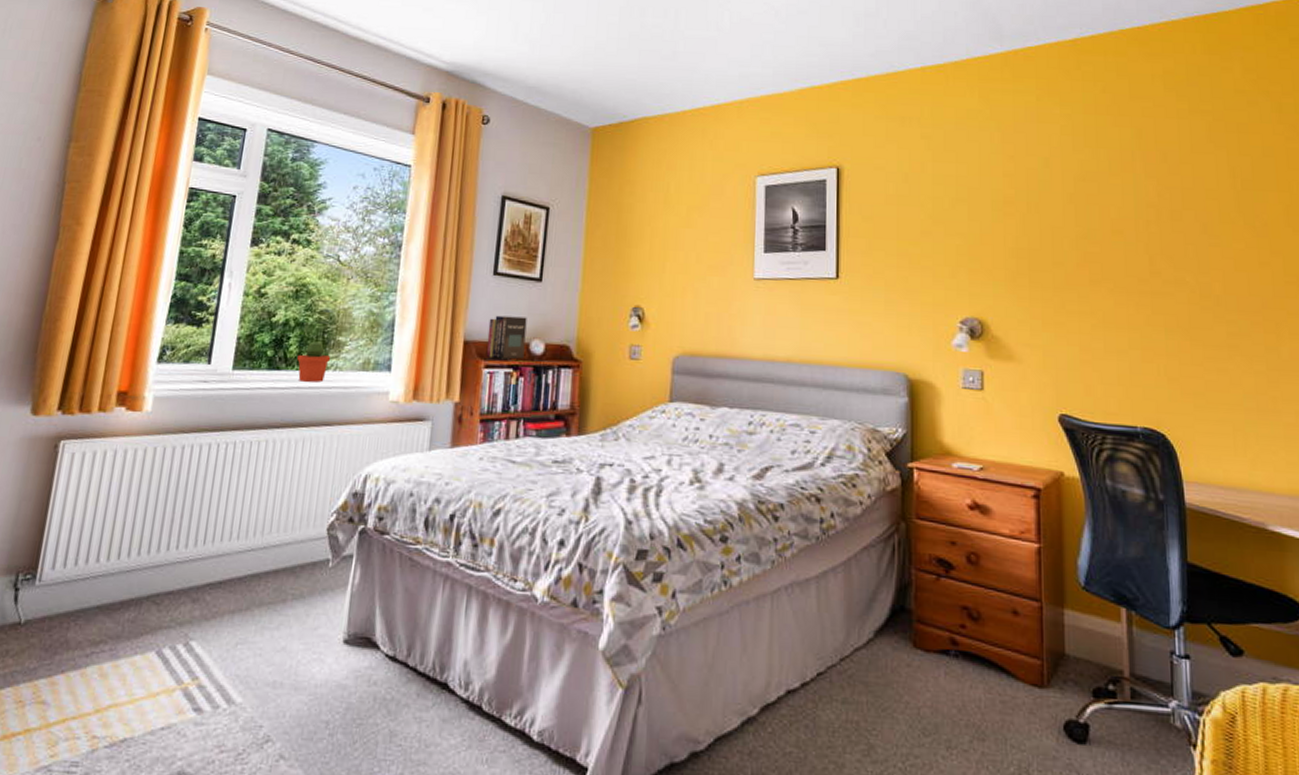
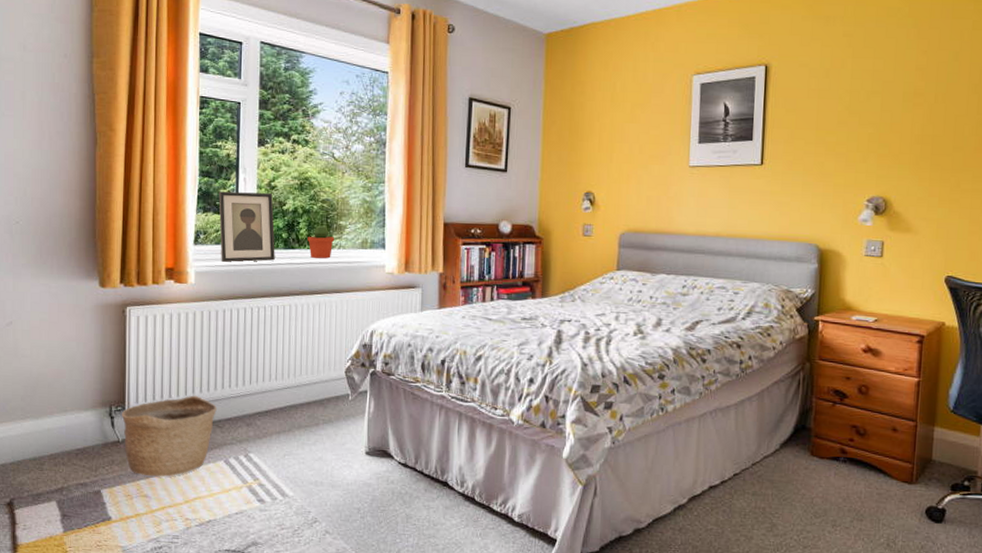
basket: none [25,559,156,674] -> present [121,395,217,477]
picture frame: none [187,298,262,386] -> present [218,191,275,262]
books: present [486,315,527,360] -> none [463,201,496,238]

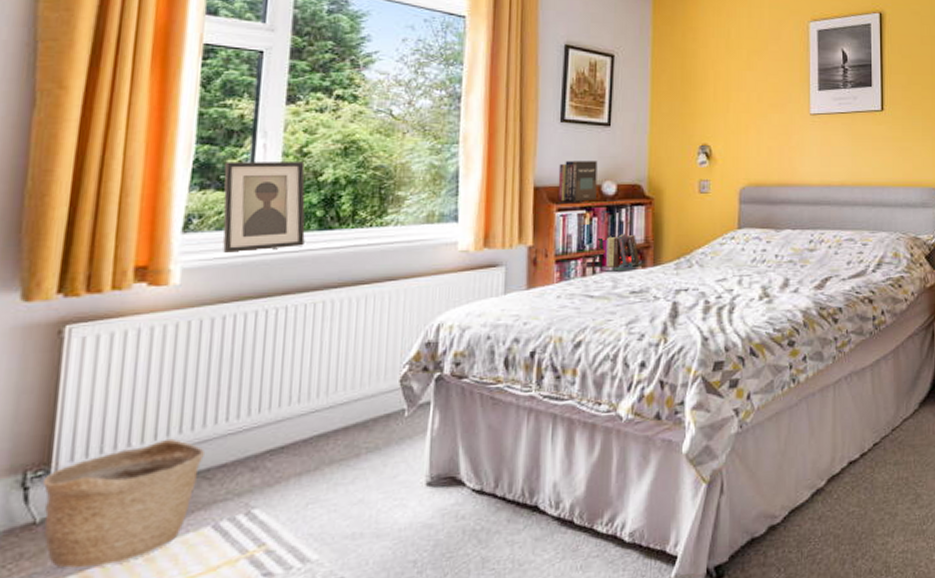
succulent plant: present [308,225,335,260] -> none [352,198,391,240]
books: none [463,201,496,238] -> present [558,160,598,202]
books: none [482,268,531,297] -> present [582,234,640,268]

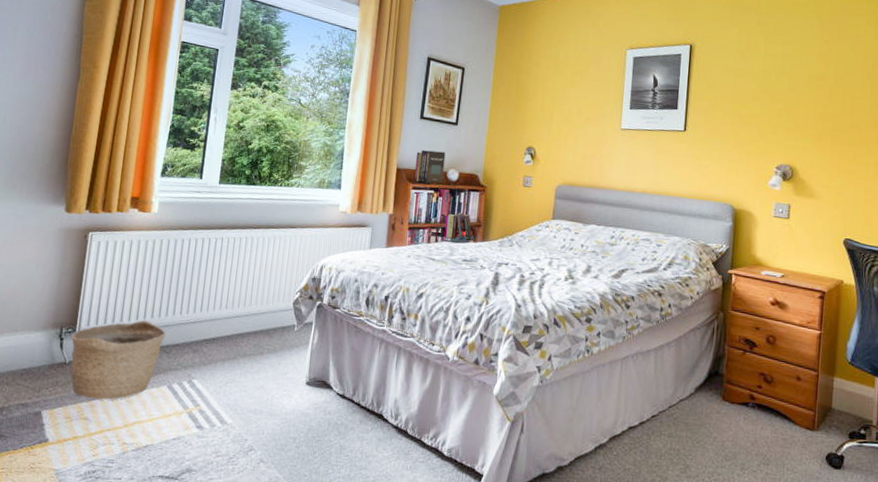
picture frame: present [223,162,305,253] -> none [185,128,241,196]

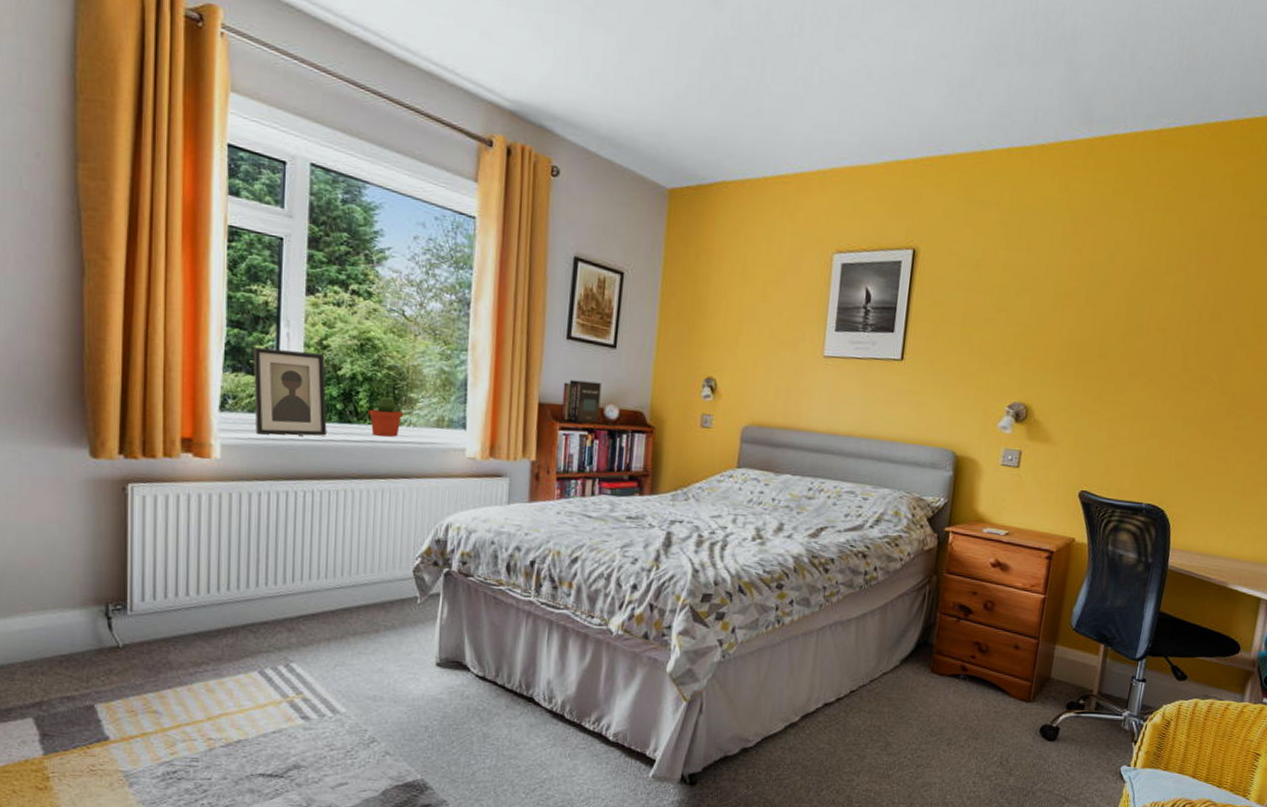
basket: present [70,320,166,400] -> none [121,593,249,689]
picture frame: none [185,128,241,196] -> present [253,347,327,437]
succulent plant: none [269,164,295,196] -> present [369,396,404,438]
books: present [428,212,473,240] -> none [582,459,638,493]

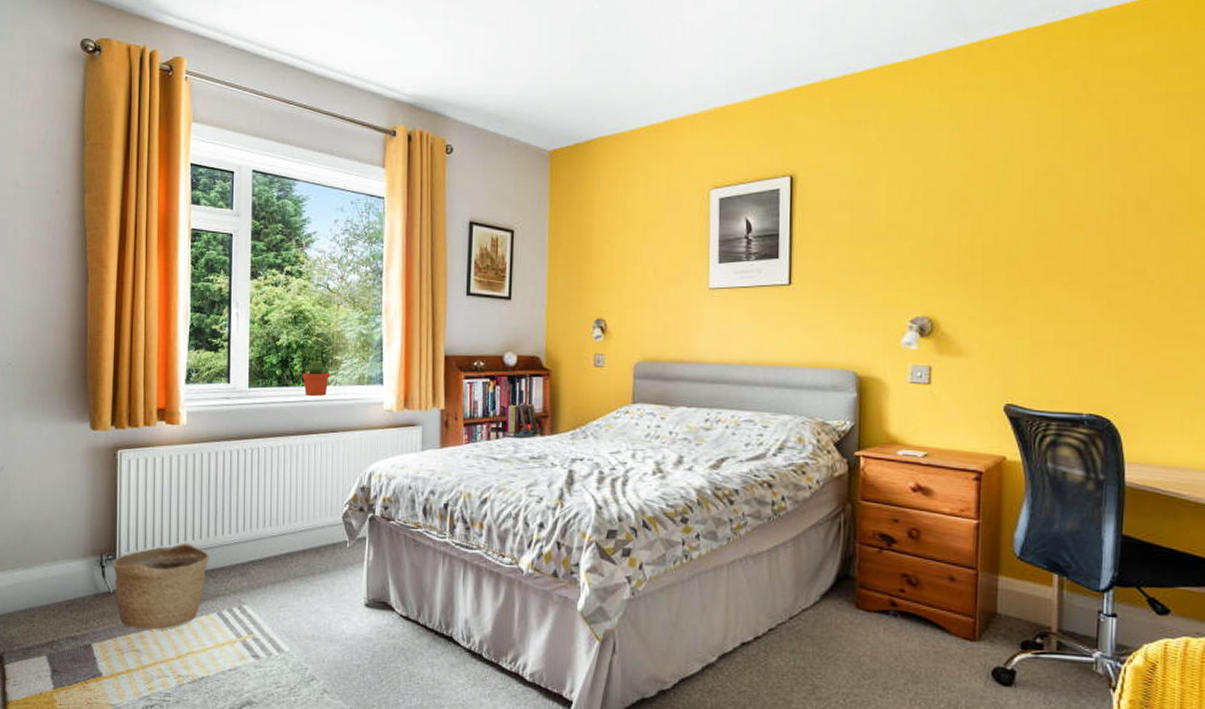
basket: none [121,593,249,689] -> present [112,543,209,630]
picture frame: present [253,347,327,437] -> none [211,327,269,402]
books: present [561,379,602,423] -> none [465,332,500,371]
books: none [582,459,638,493] -> present [487,403,539,434]

